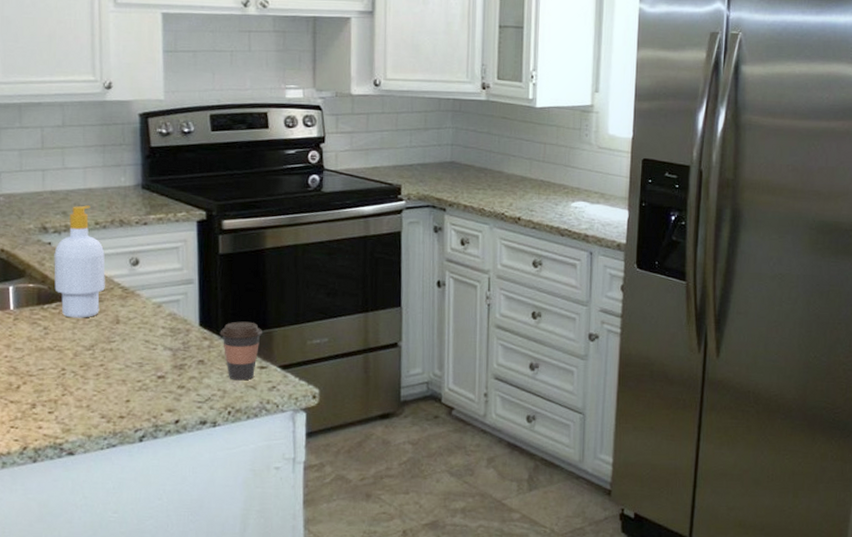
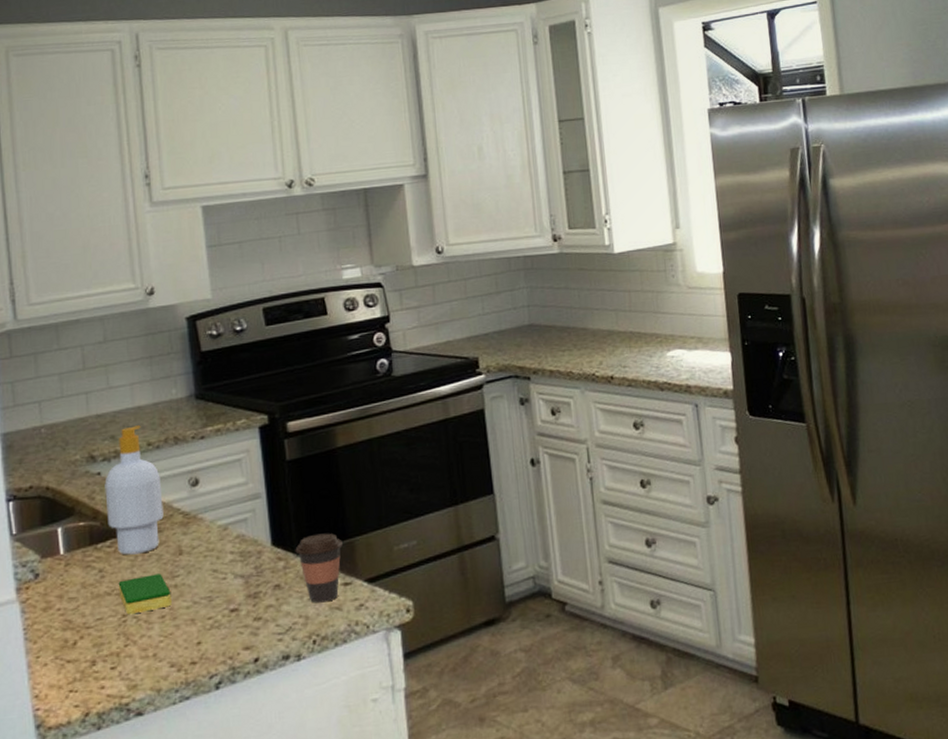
dish sponge: none [60,337,107,370] -> present [118,574,172,615]

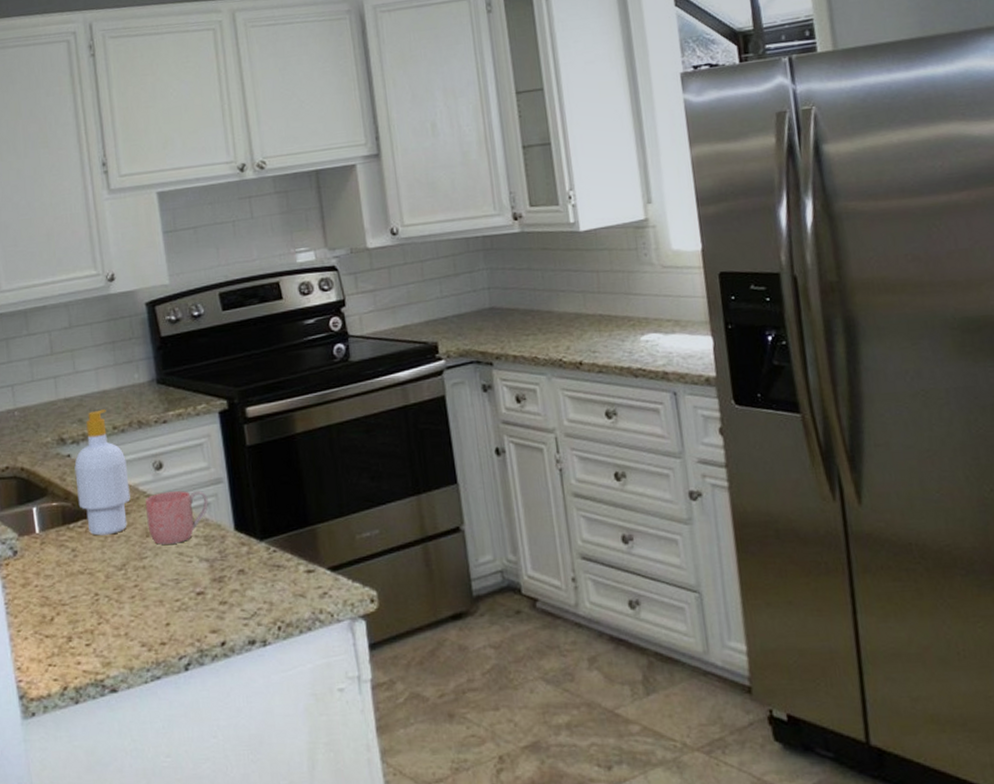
dish sponge: present [118,574,172,615] -> none [90,555,141,594]
mug: none [180,506,245,562] -> present [146,491,208,545]
coffee cup: present [295,533,344,603] -> none [257,519,306,590]

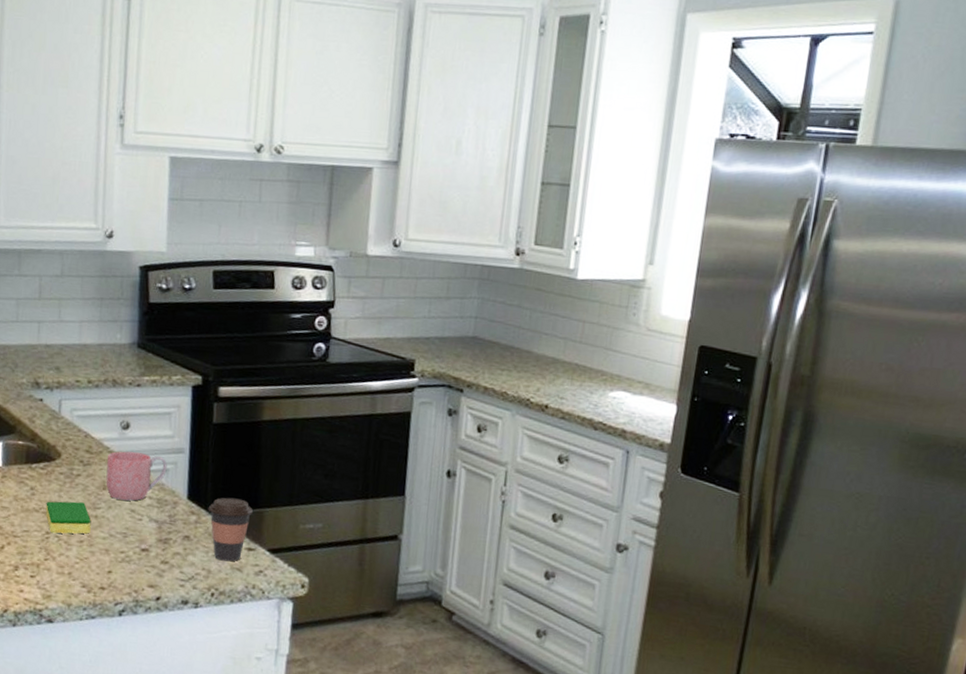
soap bottle: present [74,409,130,536] -> none [43,362,96,481]
dish sponge: none [90,555,141,594] -> present [45,501,91,534]
coffee cup: none [257,519,306,590] -> present [208,497,254,562]

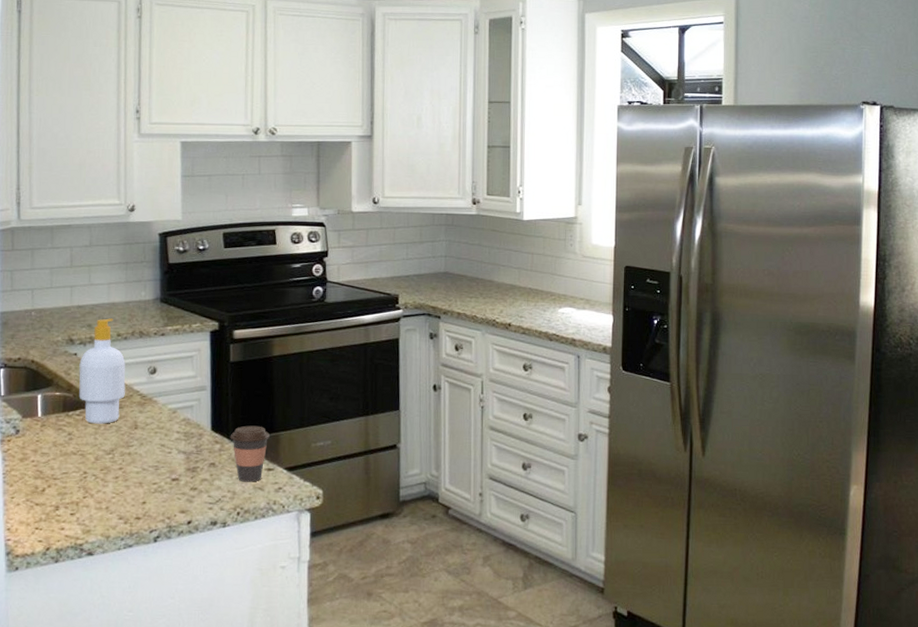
soap bottle: none [43,362,96,481] -> present [79,318,126,424]
dish sponge: present [45,501,91,534] -> none [82,442,125,473]
mug: present [106,451,168,501] -> none [137,393,192,437]

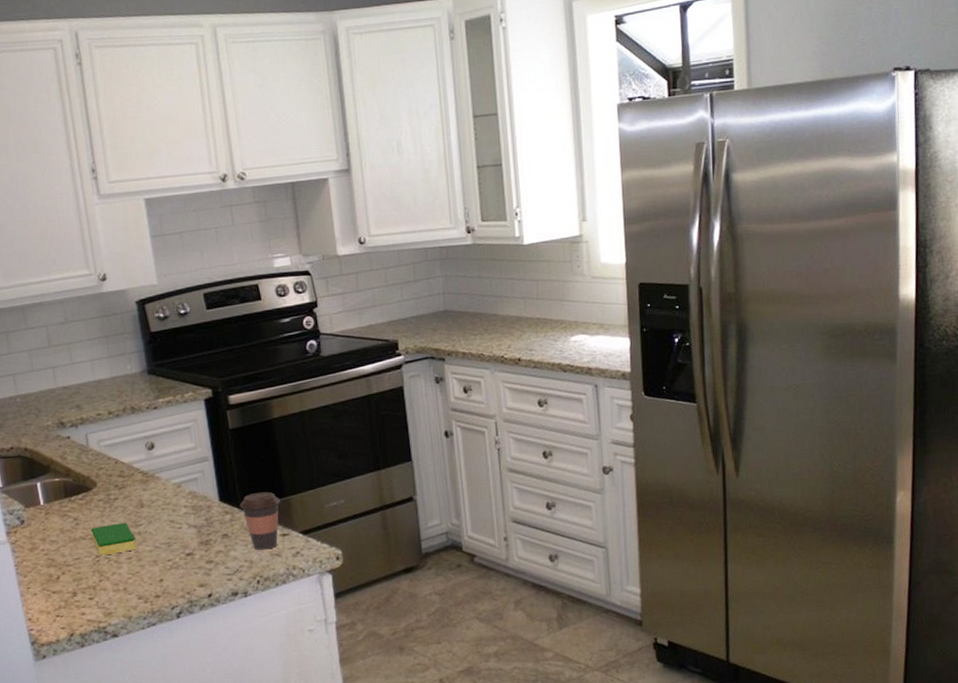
soap bottle: present [79,318,126,424] -> none [74,396,126,507]
dish sponge: none [82,442,125,473] -> present [91,523,137,556]

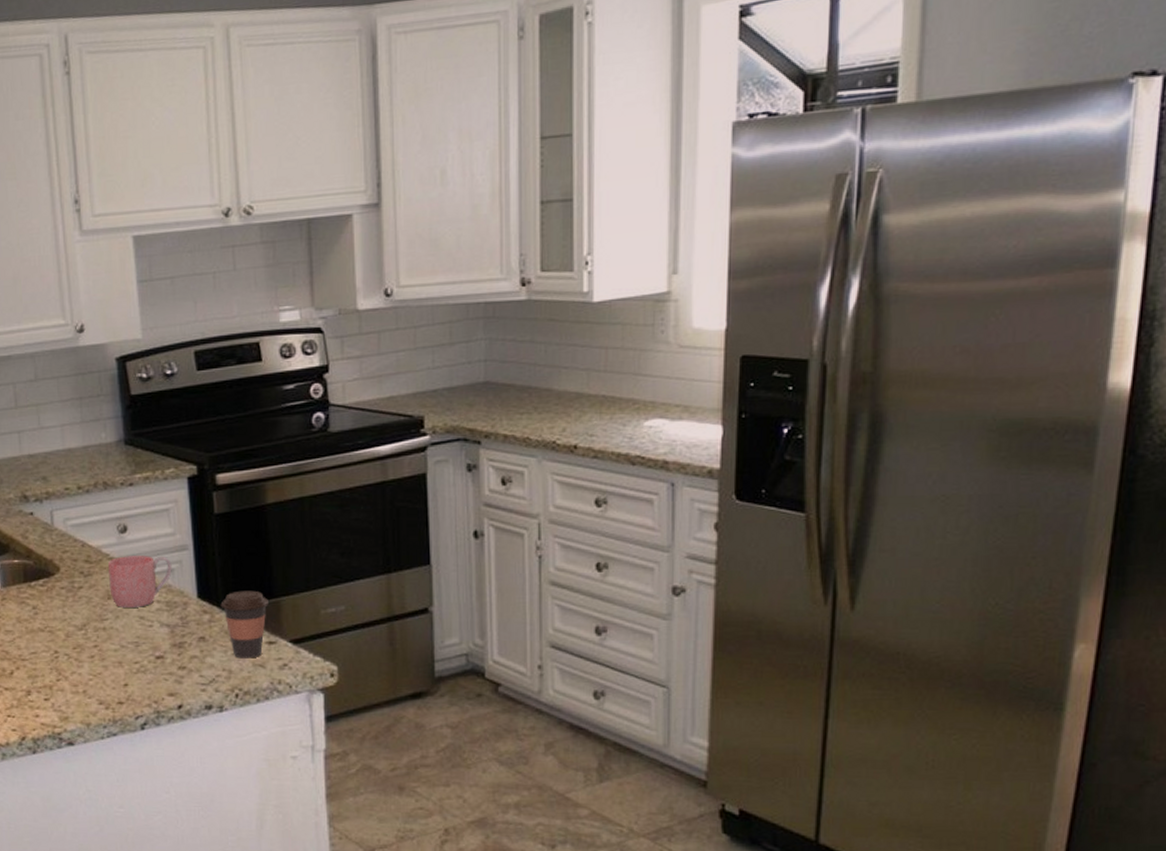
dish sponge: present [91,523,137,556] -> none [50,616,100,652]
mug: none [139,468,196,514] -> present [108,556,172,608]

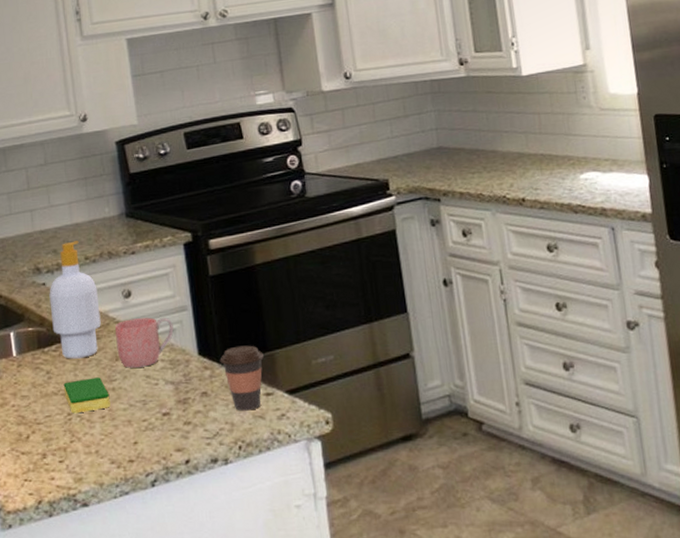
soap bottle: none [37,468,93,595] -> present [49,241,101,359]
dish sponge: none [50,616,100,652] -> present [63,377,111,414]

